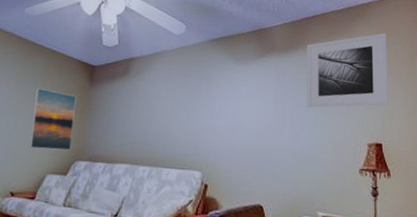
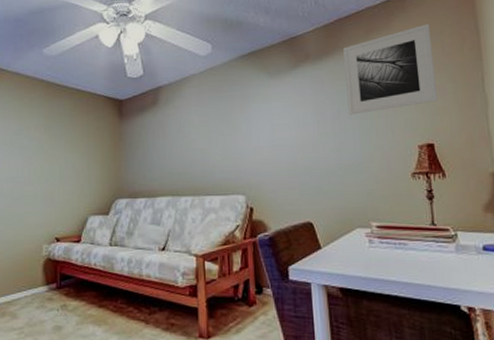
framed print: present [29,87,76,151] -> none [65,129,109,192]

